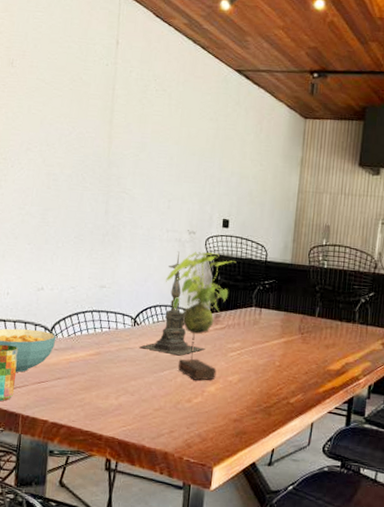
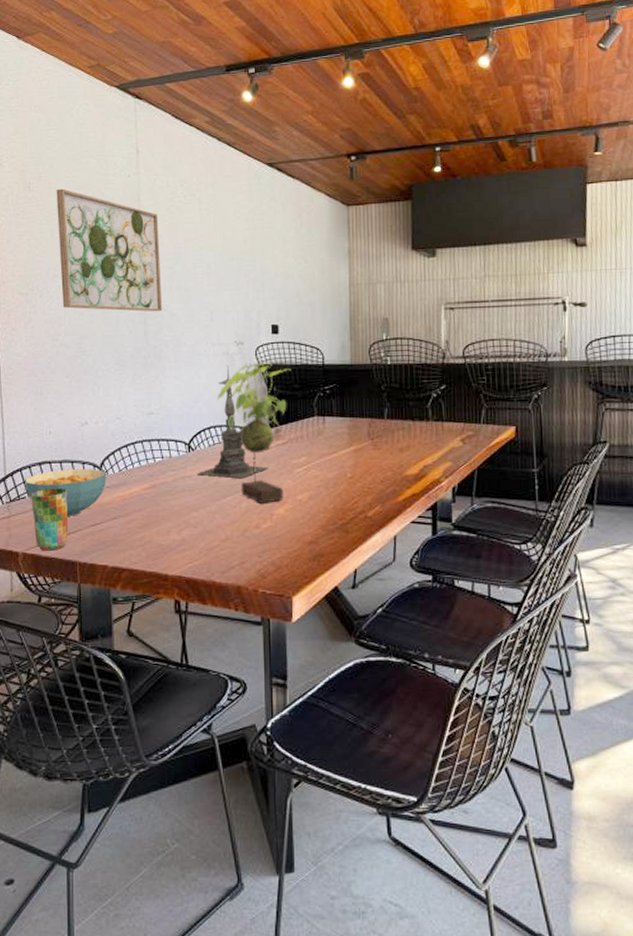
wall art: none [32,68,130,195] -> present [56,188,163,312]

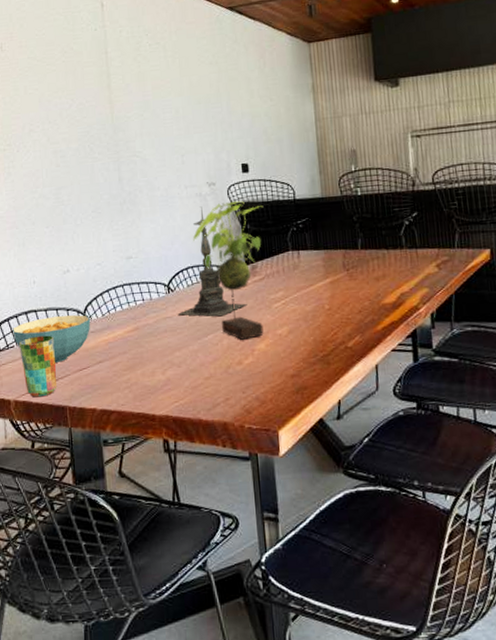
wall art: present [56,188,163,312] -> none [27,46,135,161]

